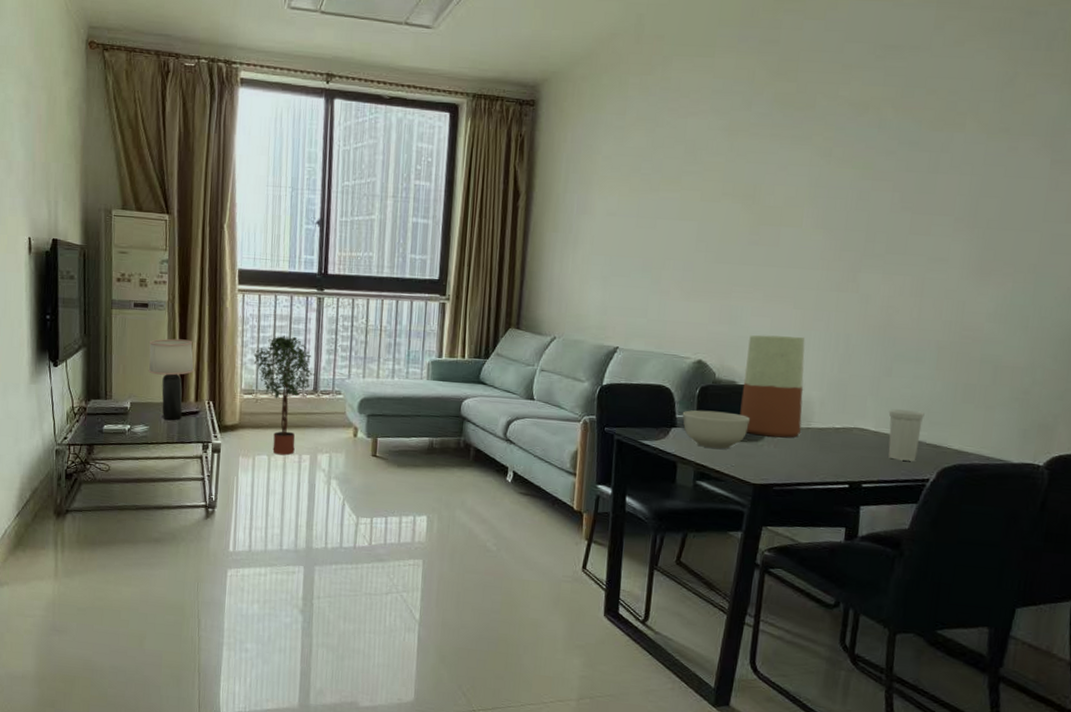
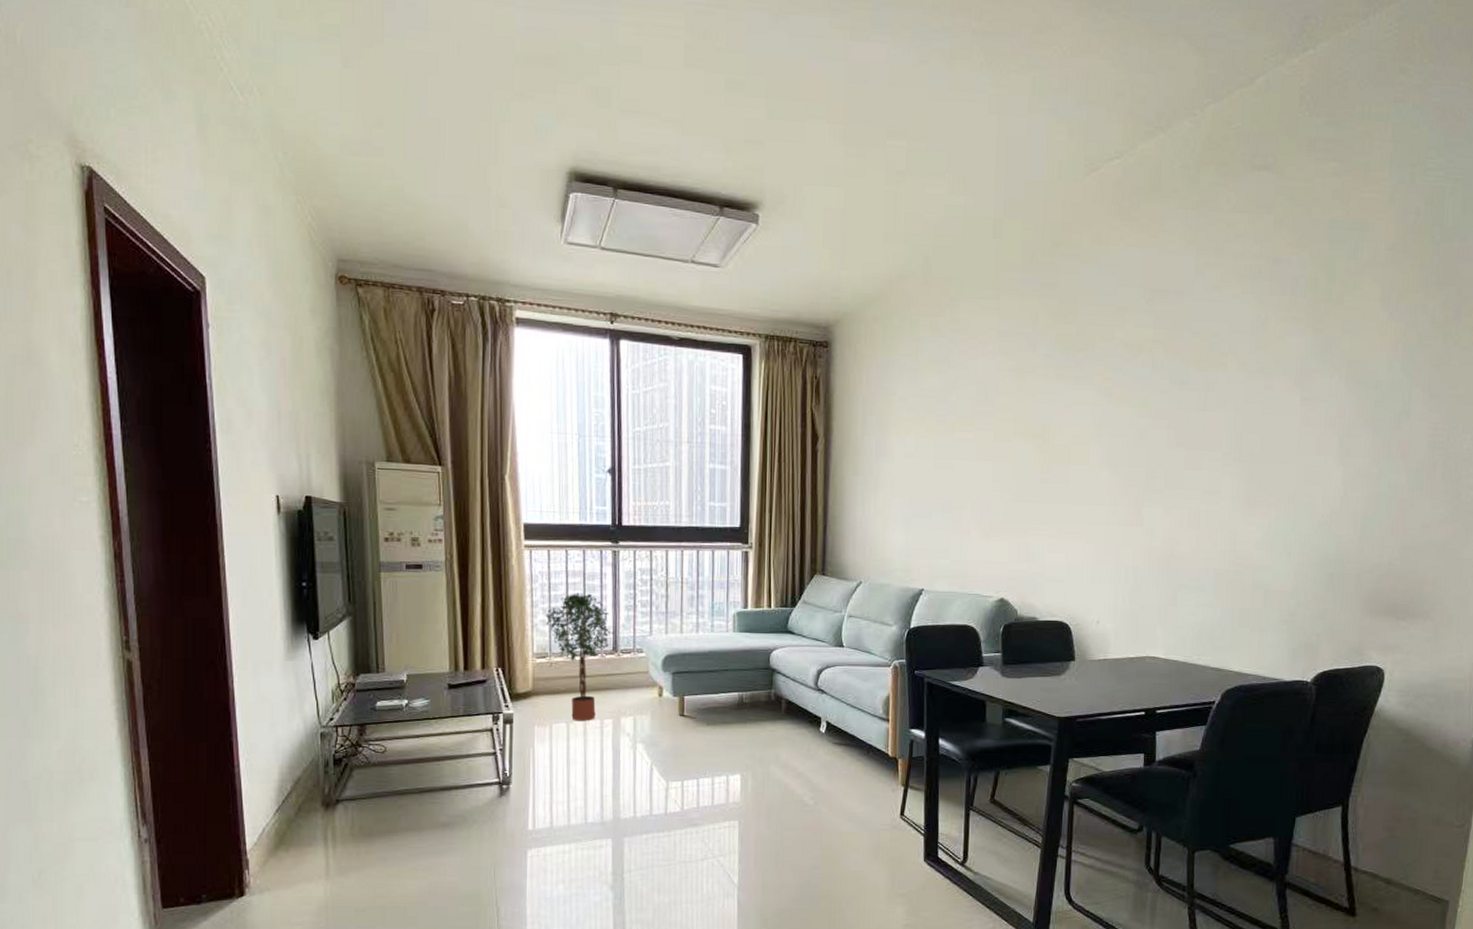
table lamp: present [148,338,195,421] -> none [426,601,480,692]
bowl: present [682,410,750,449] -> none [988,647,1051,686]
vase: present [740,335,805,438] -> none [1042,570,1099,670]
cup: present [888,409,925,461] -> none [1176,636,1207,685]

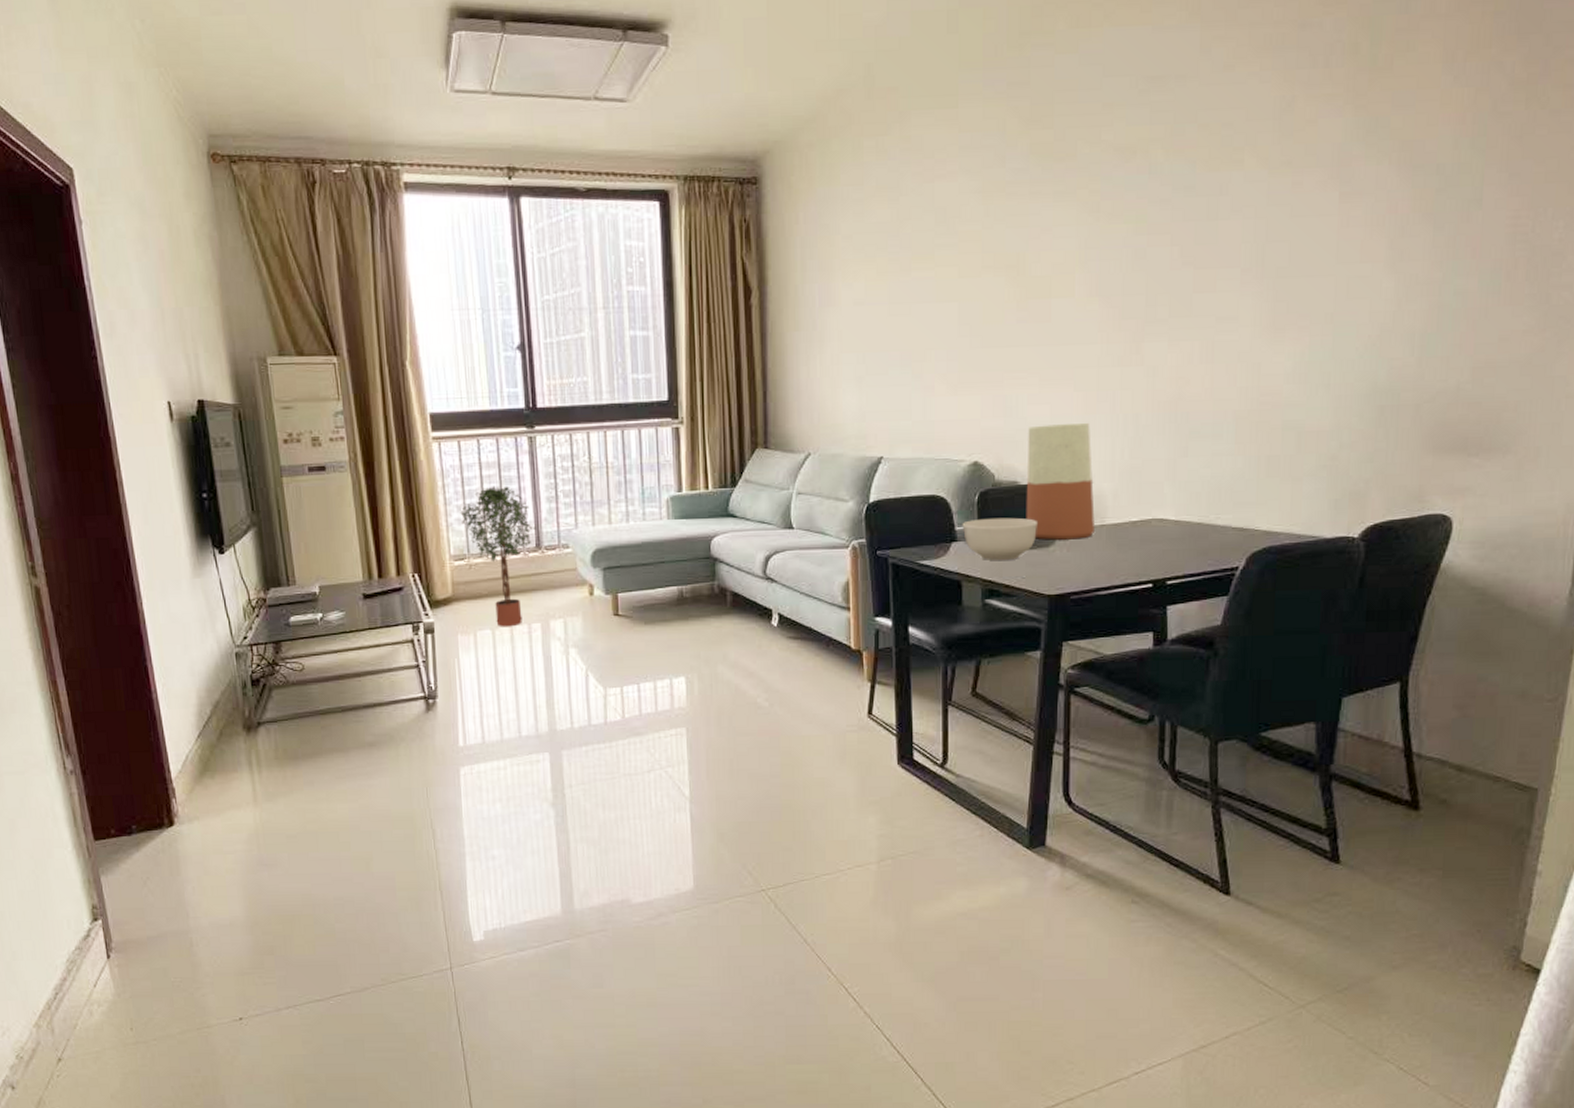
bowl: none [988,647,1051,686] -> present [962,517,1037,561]
vase: none [1042,570,1099,670] -> present [1026,422,1095,540]

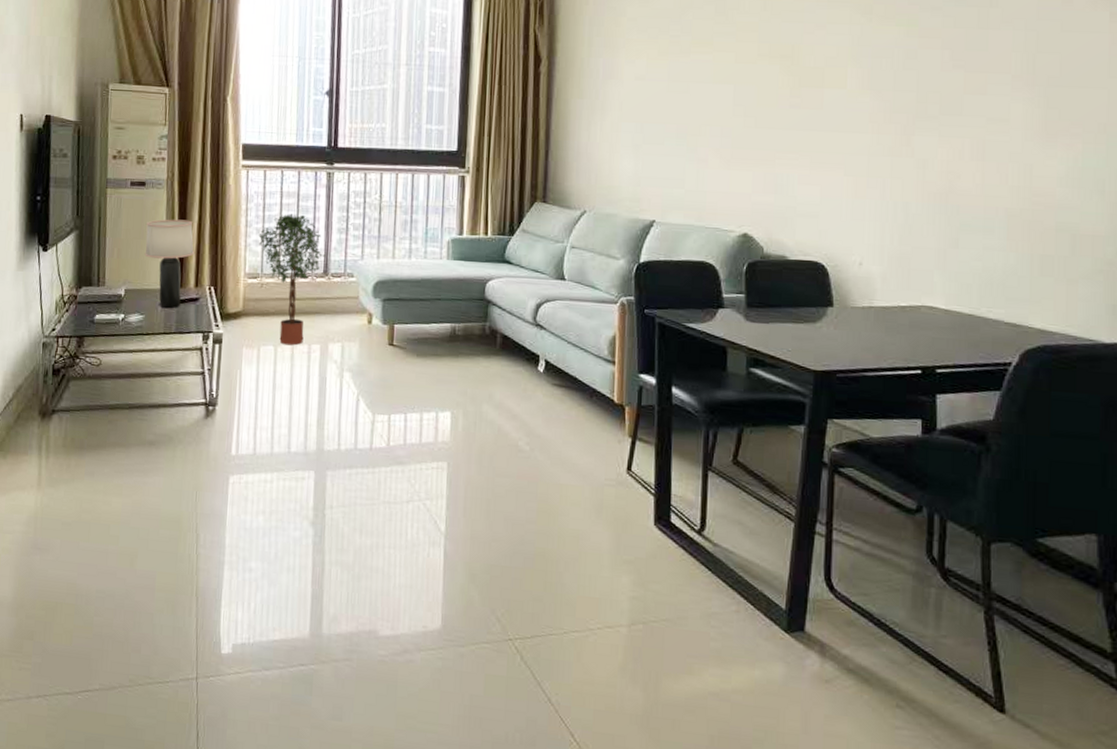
table lamp: none [333,504,392,603] -> present [144,219,195,309]
bowl: present [962,517,1037,561] -> none [729,288,805,332]
vase: present [1026,422,1095,540] -> none [793,204,863,318]

